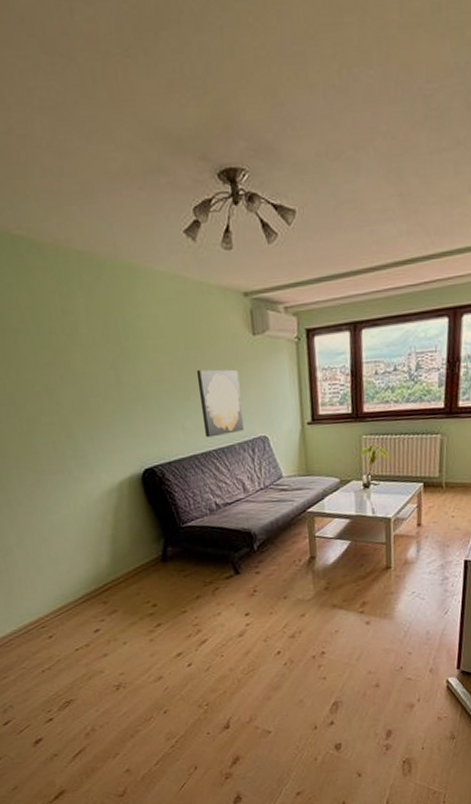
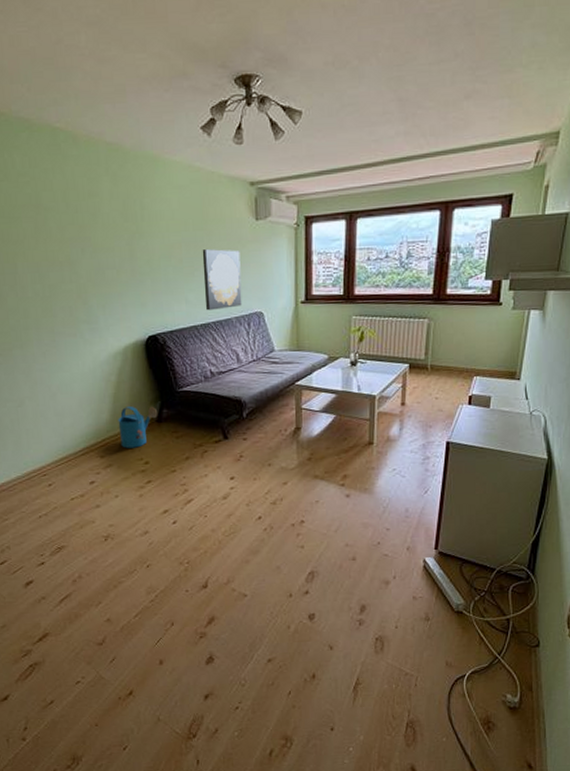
watering can: none [119,545,163,592] -> present [118,405,158,448]

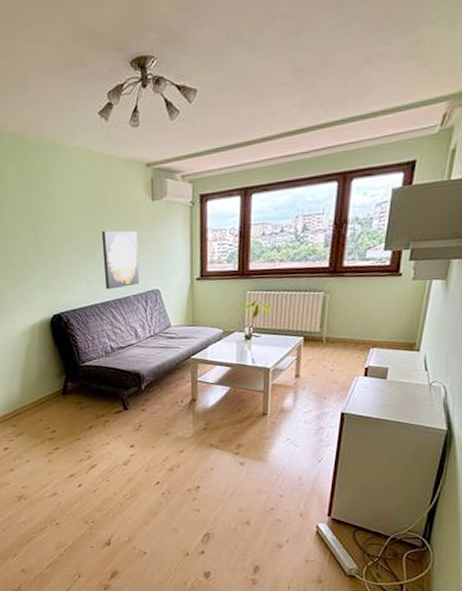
watering can: present [118,405,158,448] -> none [27,379,63,418]

